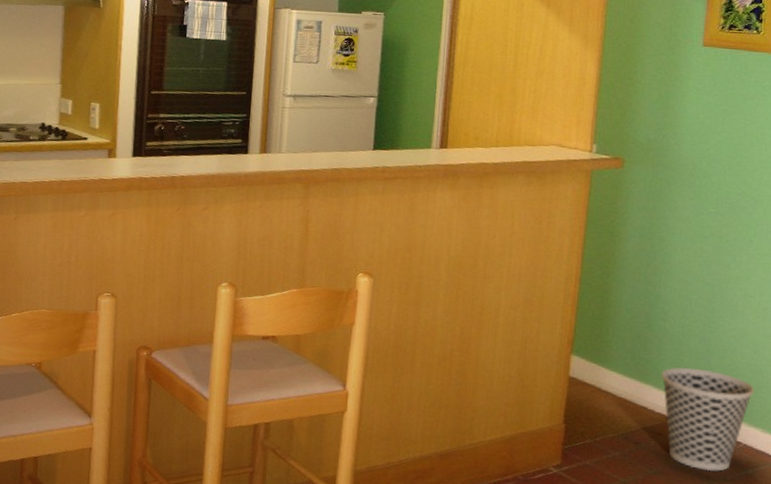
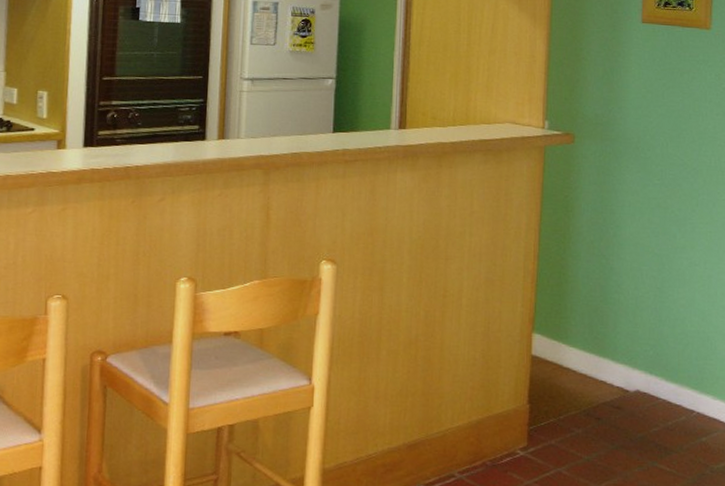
wastebasket: present [661,367,754,472] -> none [618,339,704,443]

